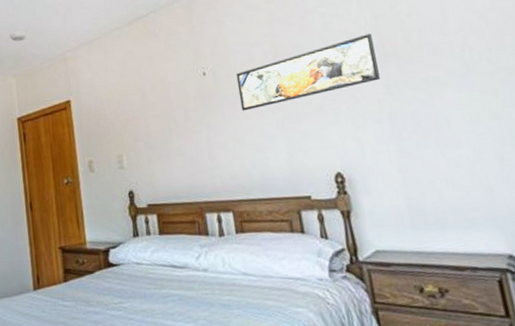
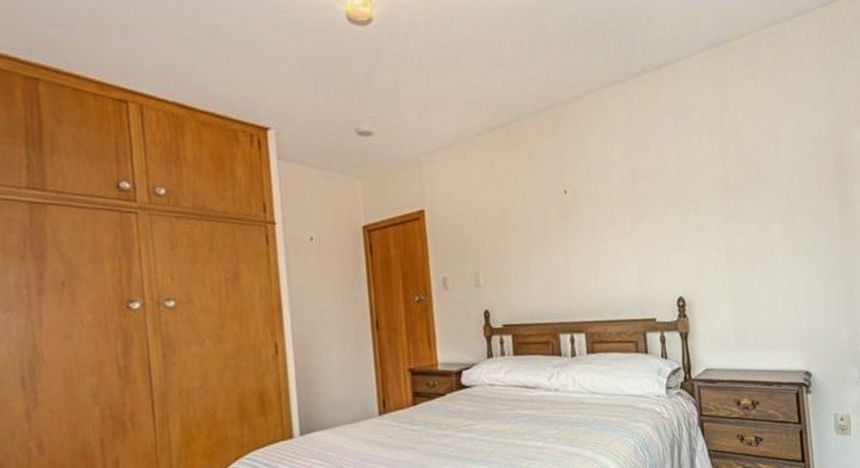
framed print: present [236,33,380,111] -> none [595,165,722,233]

